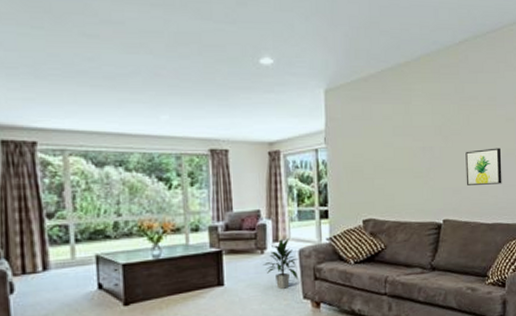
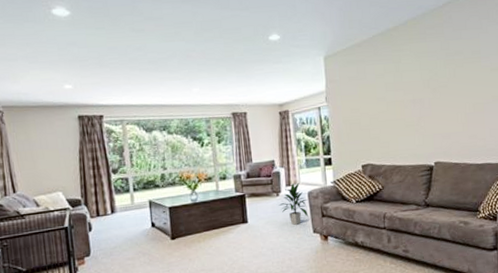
wall art: present [465,148,502,185] -> none [453,95,489,131]

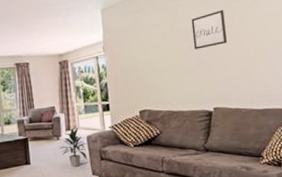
wall art: none [414,62,448,102] -> present [191,9,227,49]

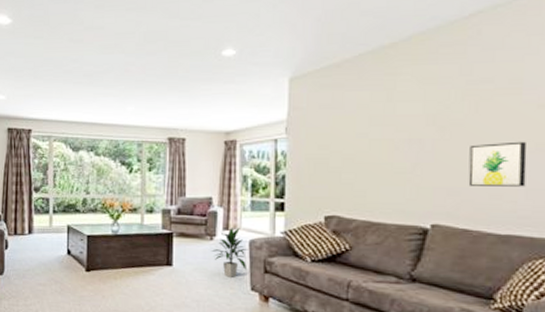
wall art: present [191,9,227,49] -> none [413,92,465,143]
wall art: none [232,41,272,77] -> present [468,141,527,187]

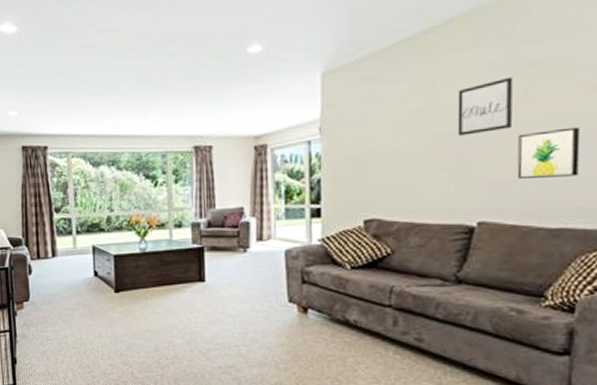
indoor plant: present [211,227,248,277] -> none [245,237,284,290]
wall art: none [413,92,465,143] -> present [457,77,513,136]

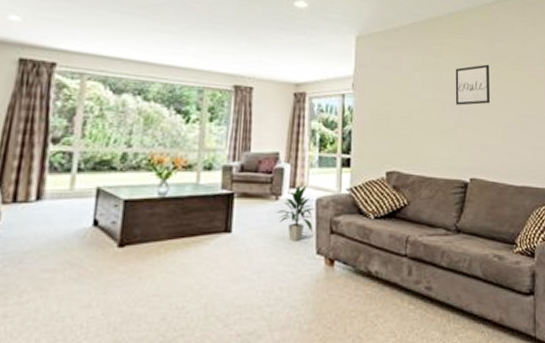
indoor plant: none [245,237,284,290] -> present [276,184,315,241]
wall art: present [517,127,581,179] -> none [494,108,531,145]

